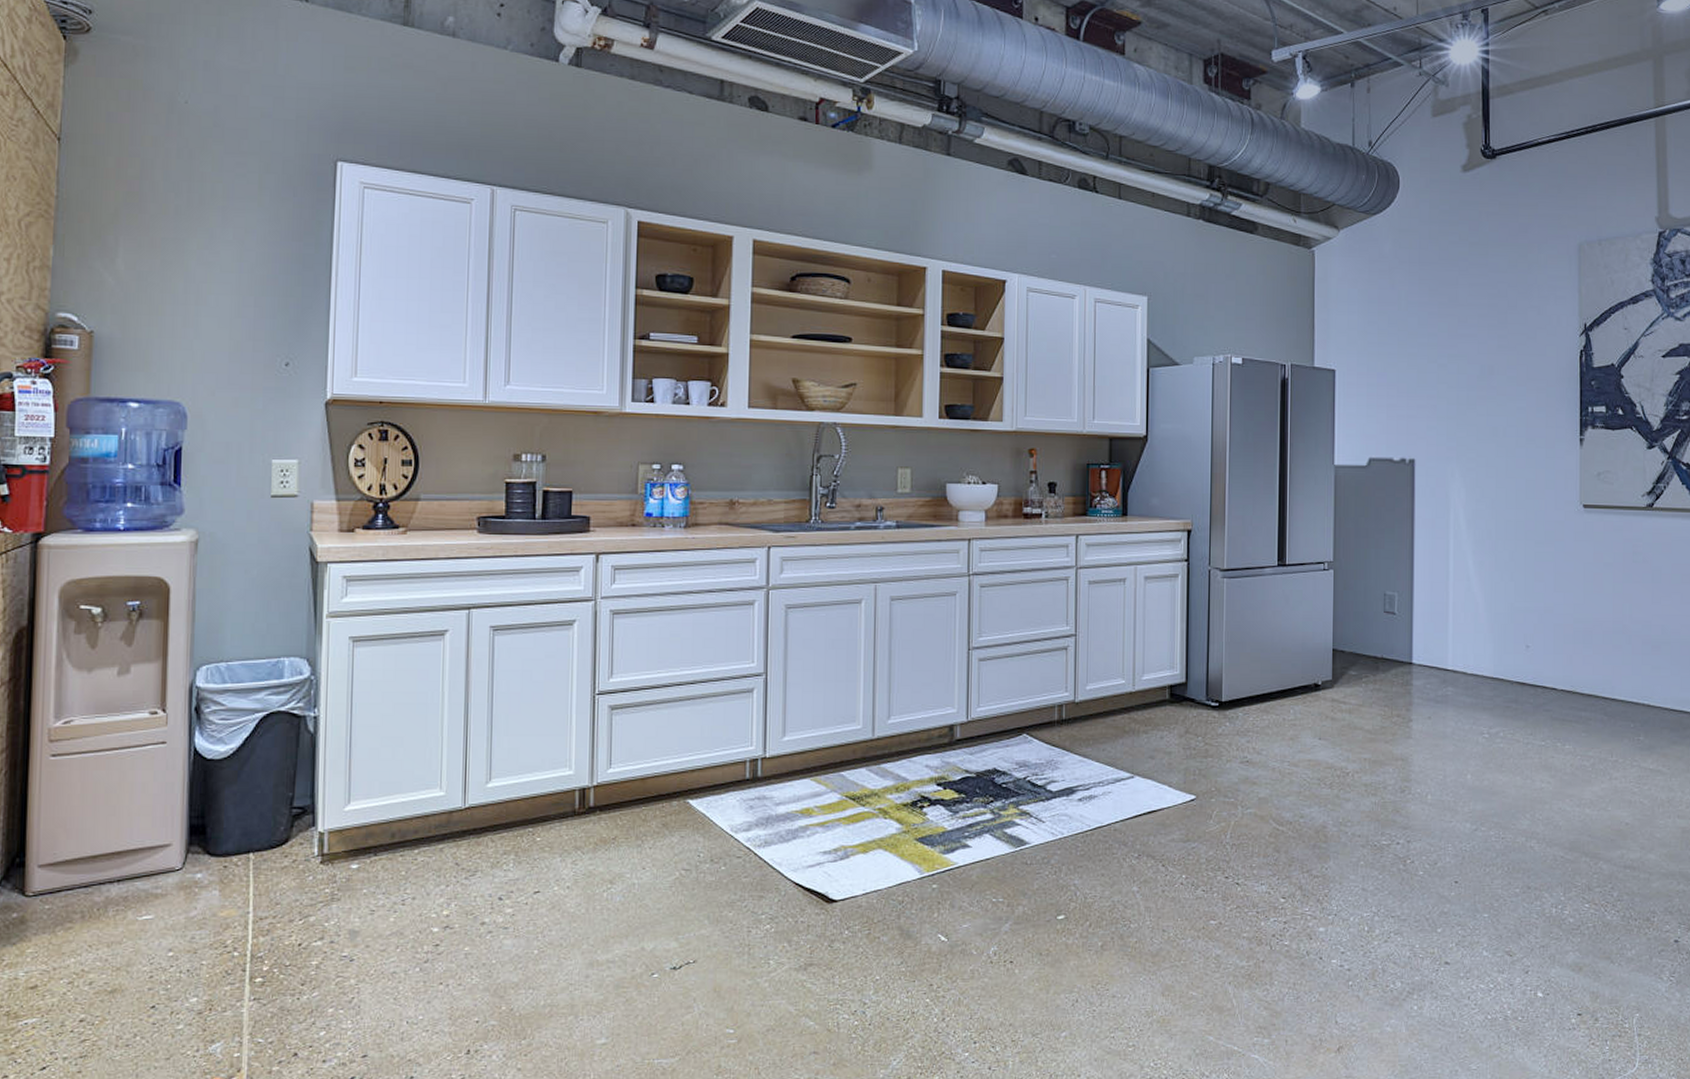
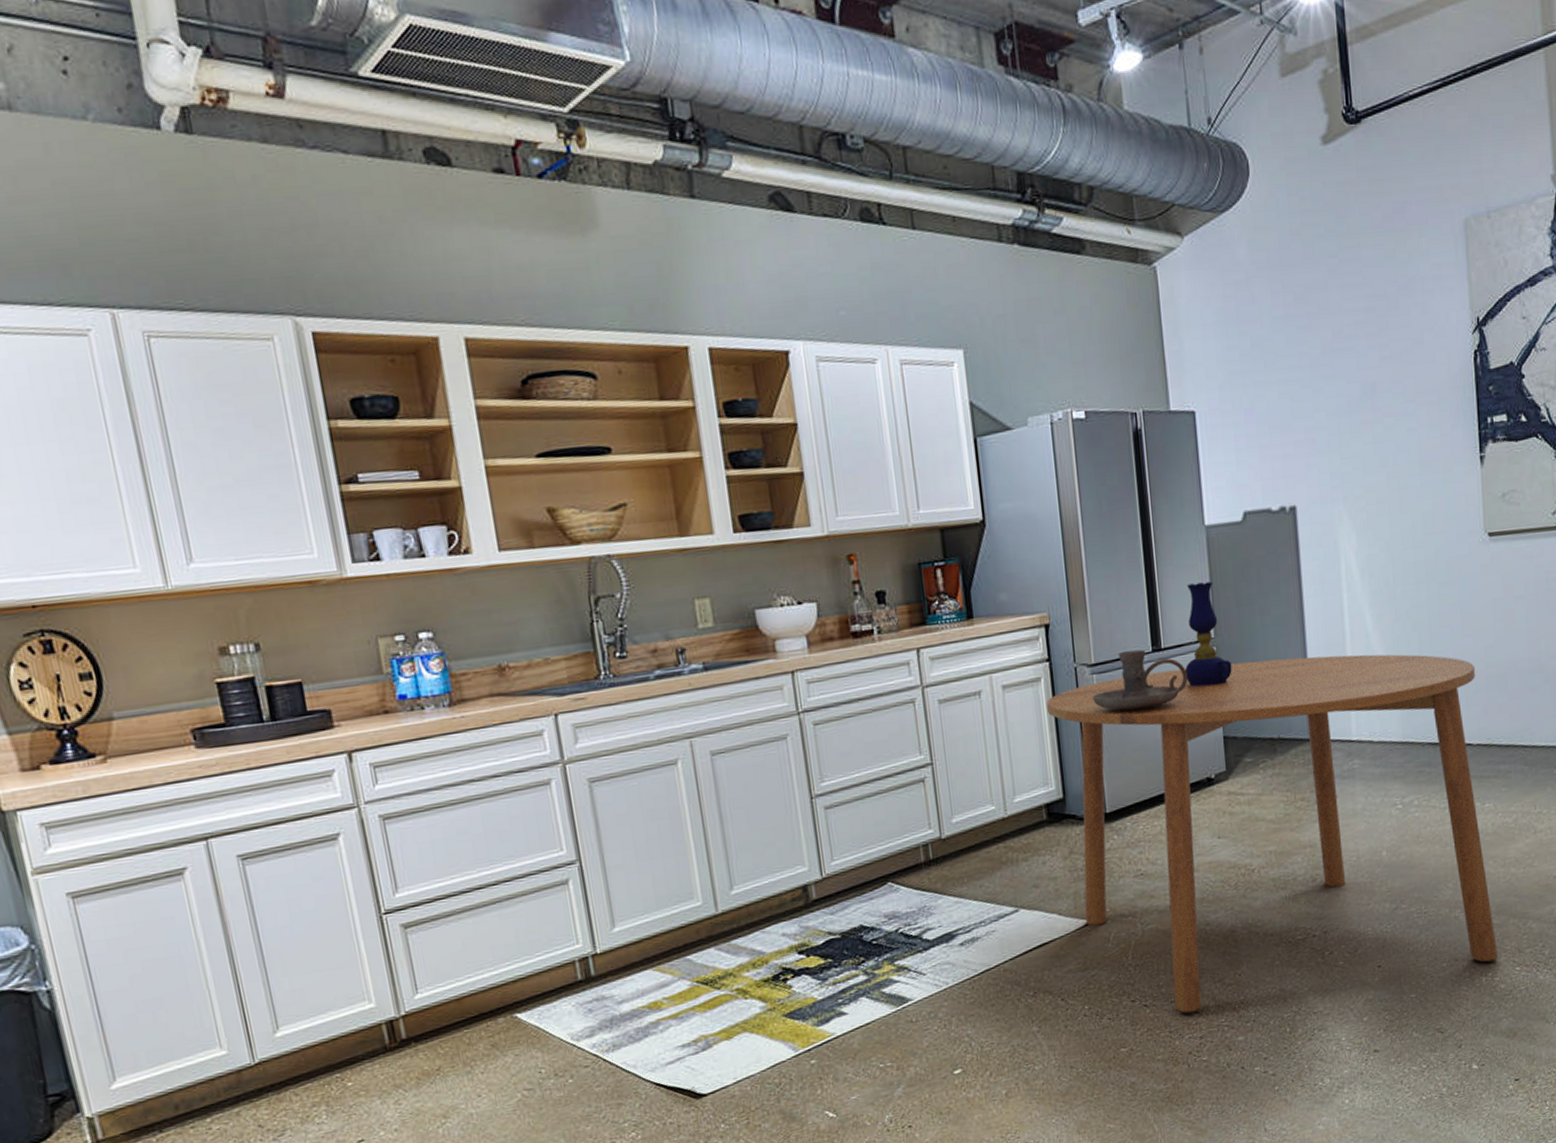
dining table: none [1181,584,1569,897] -> present [1047,654,1499,1014]
candle holder: none [1221,563,1307,614] -> present [1092,650,1188,711]
oil lamp: none [1304,513,1346,603] -> present [1184,581,1232,687]

